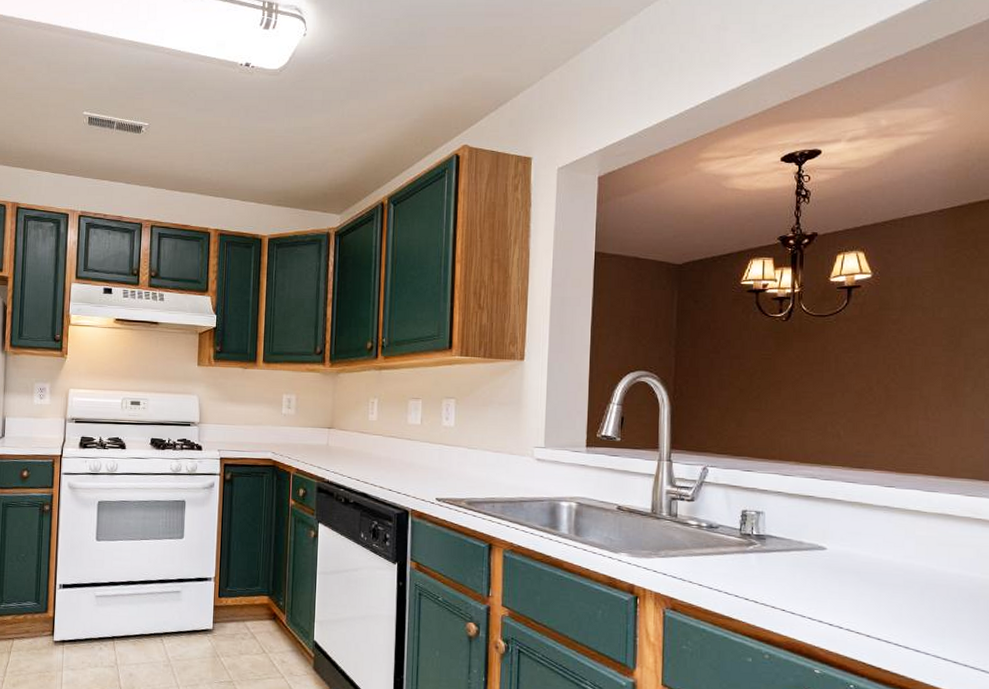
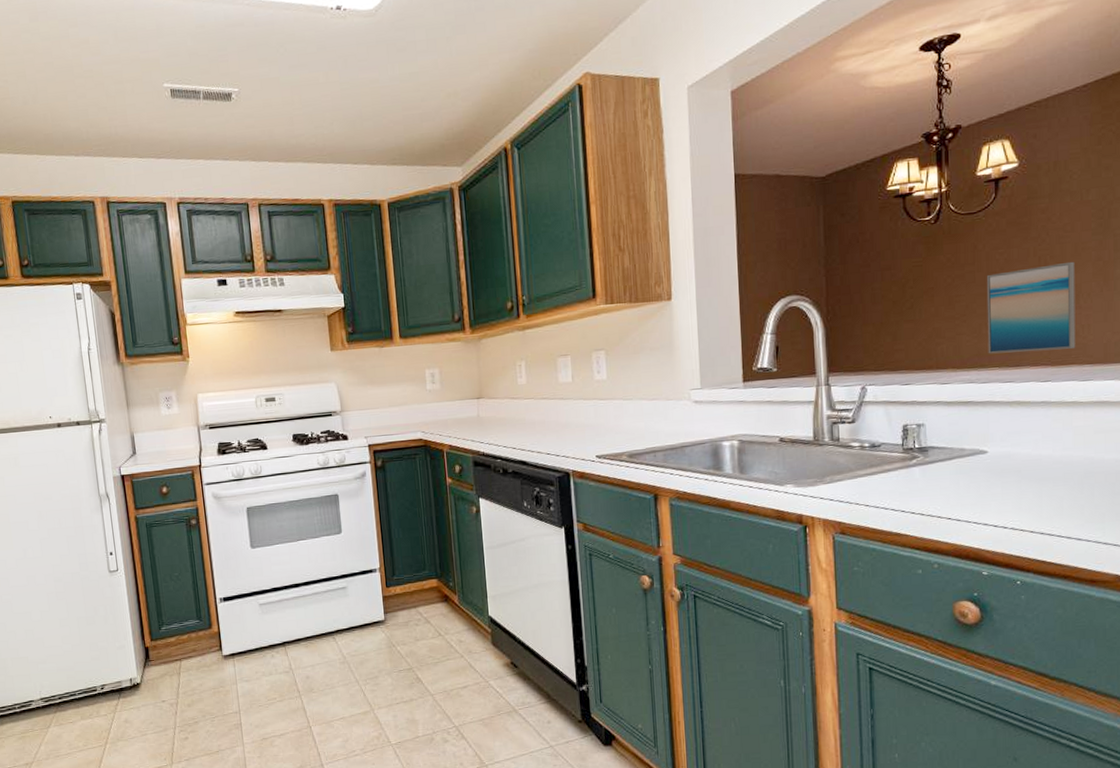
wall art: none [832,373,924,458] -> present [986,261,1076,354]

